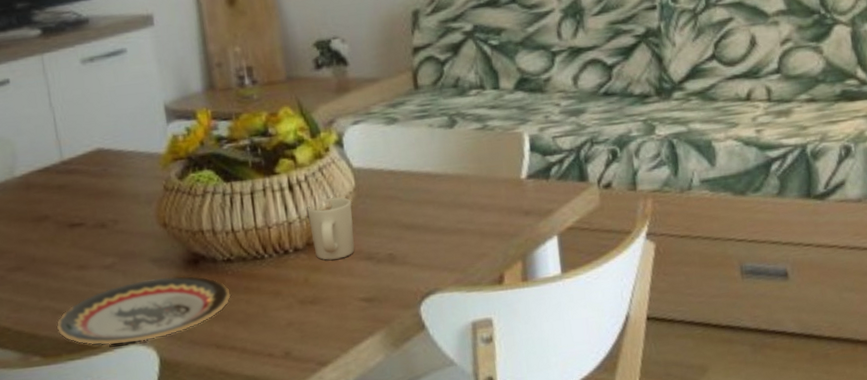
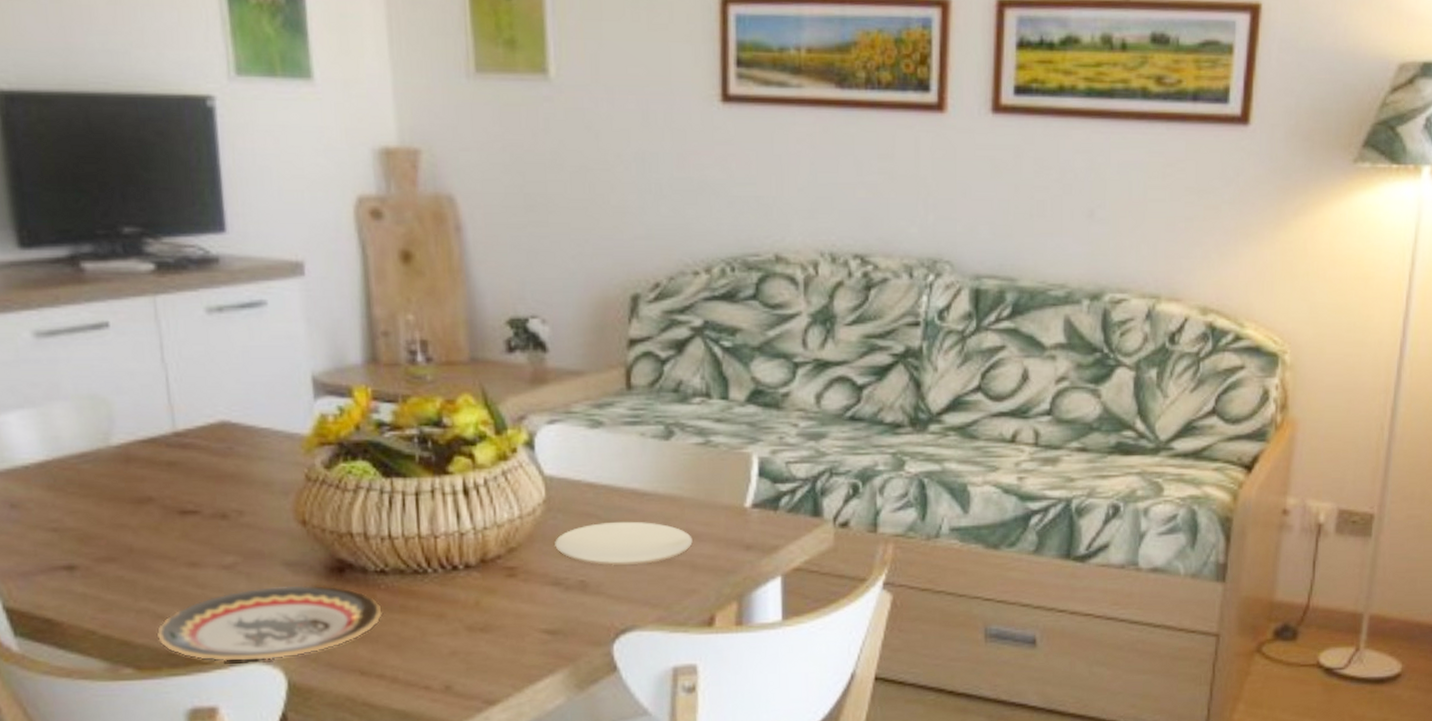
mug: present [307,197,355,260] -> none [484,508,540,582]
plate: none [365,199,480,239] -> present [555,521,693,565]

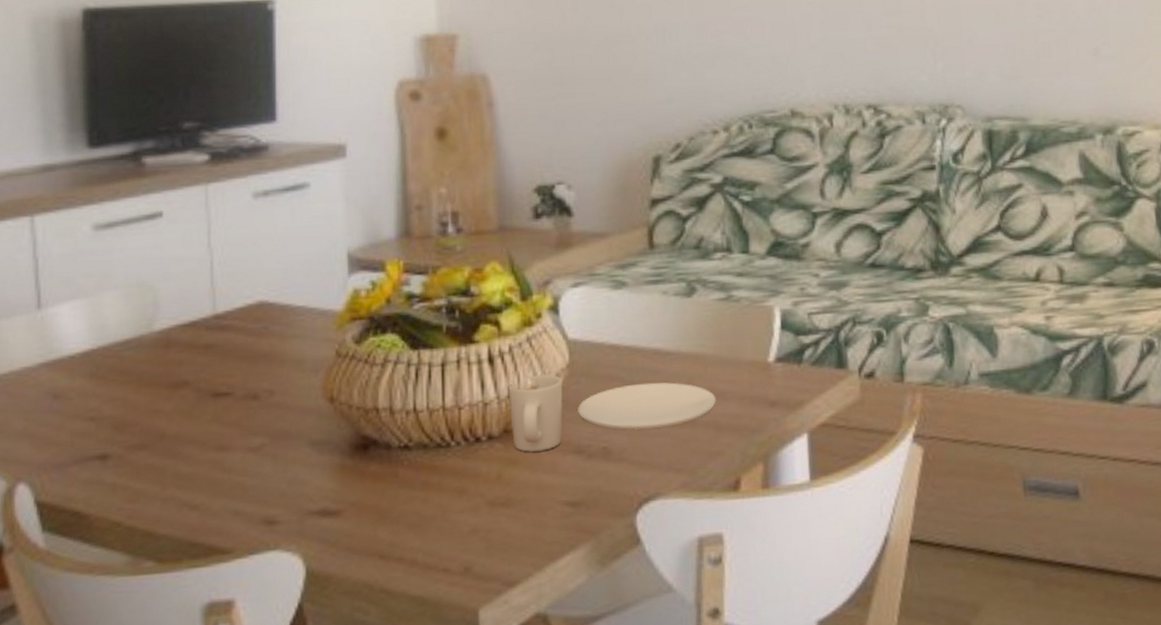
plate: present [156,585,382,662] -> none [180,464,404,550]
mug: none [484,508,540,582] -> present [508,374,563,452]

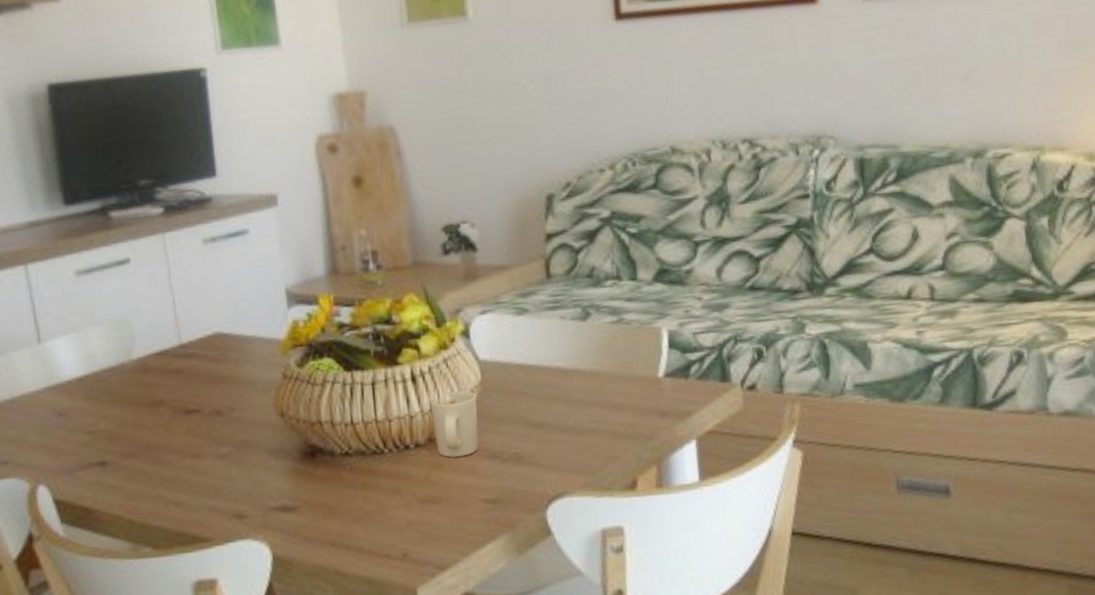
plate: present [578,382,716,430] -> none [491,396,613,438]

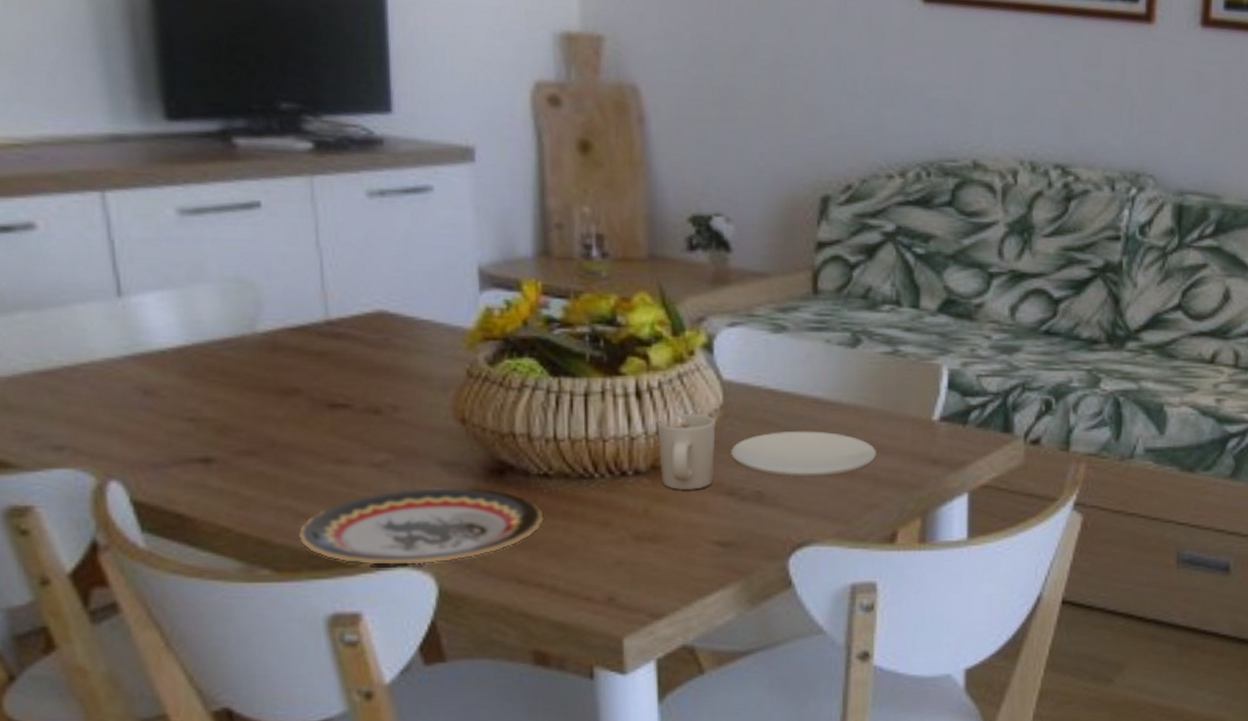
plate: none [168,469,348,539] -> present [297,487,544,565]
plate: none [491,396,613,438] -> present [731,431,876,476]

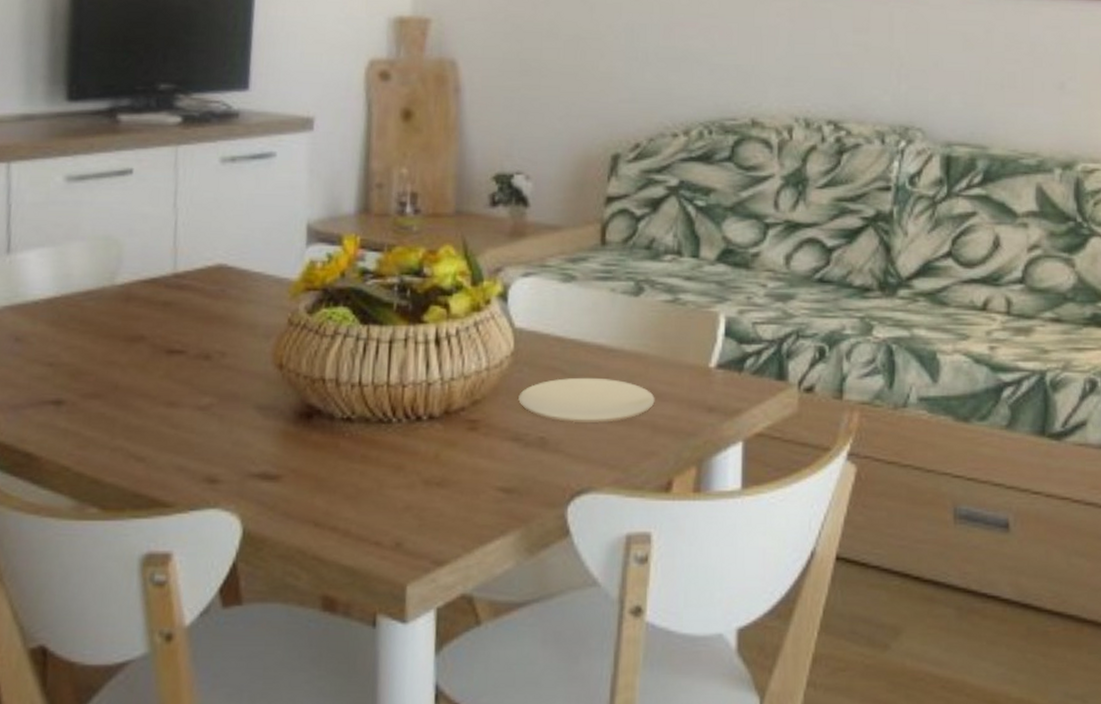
plate: present [297,487,544,565] -> none [126,429,343,506]
mug: present [657,414,716,490] -> none [452,360,506,435]

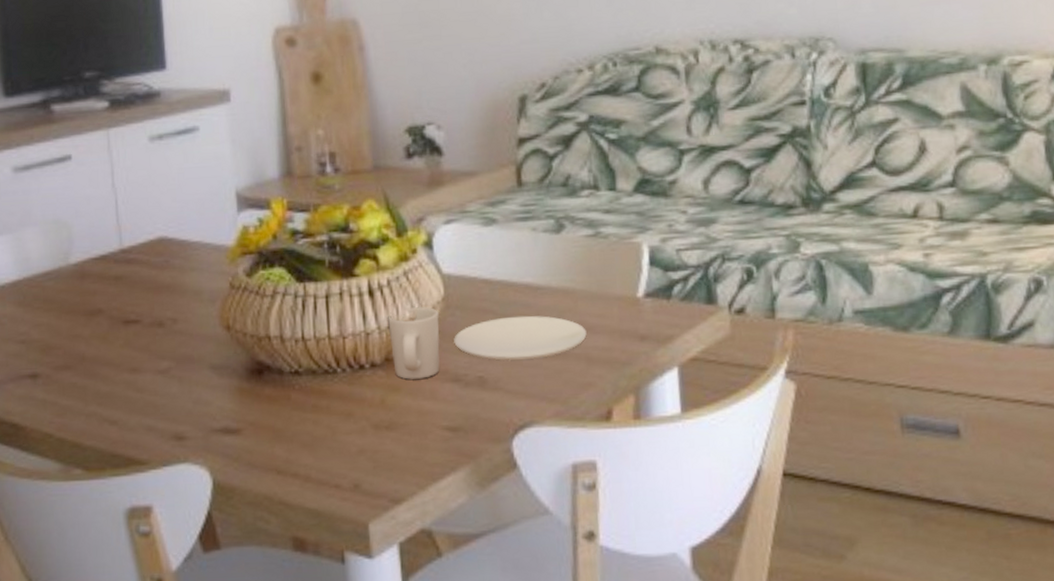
mug: none [452,360,506,435] -> present [388,307,440,380]

